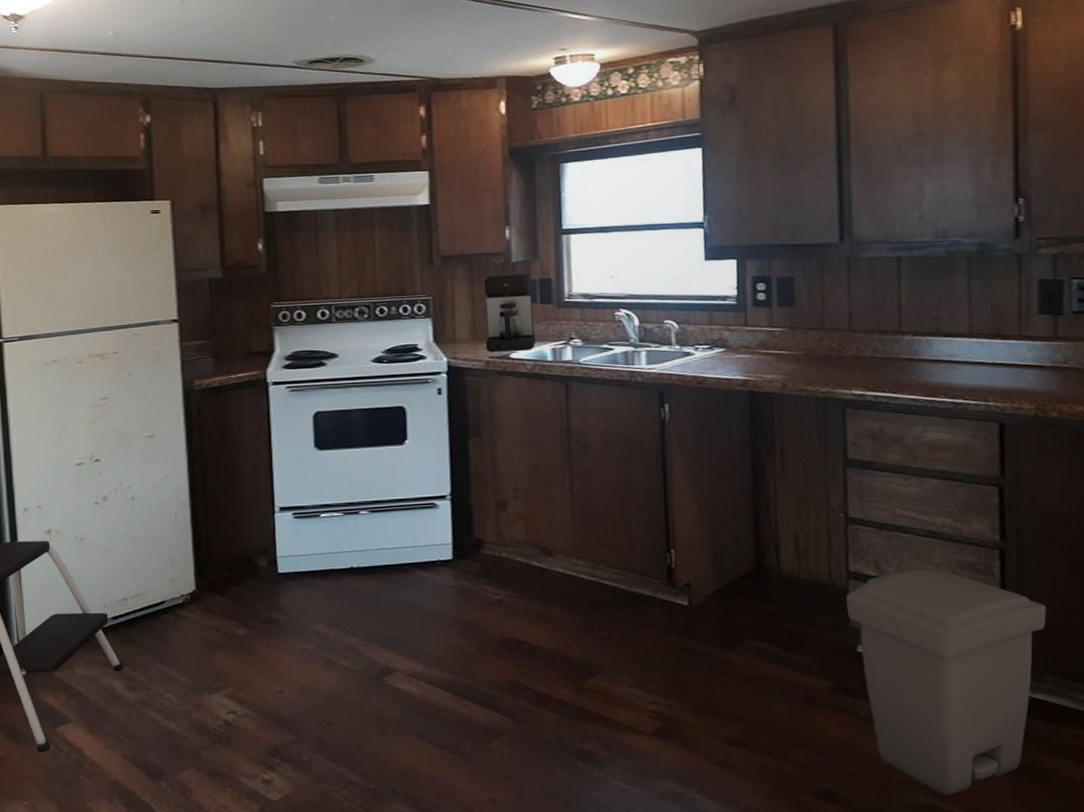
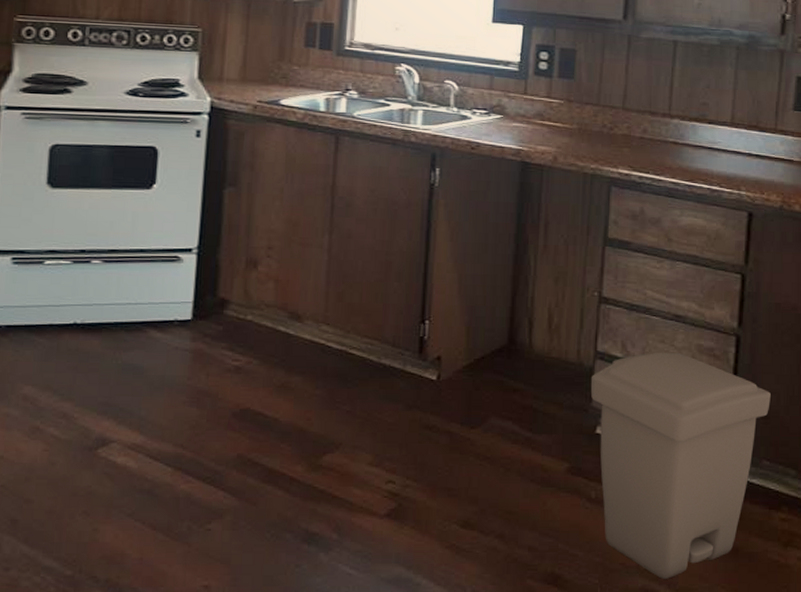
coffee maker: present [484,273,536,352] -> none [255,13,312,98]

